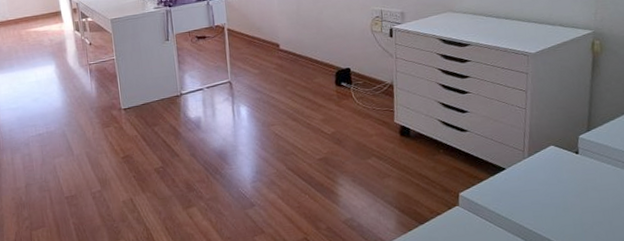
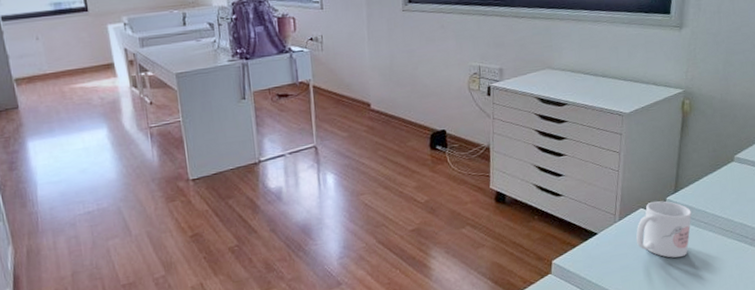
mug: none [547,139,608,196] -> present [636,201,692,258]

